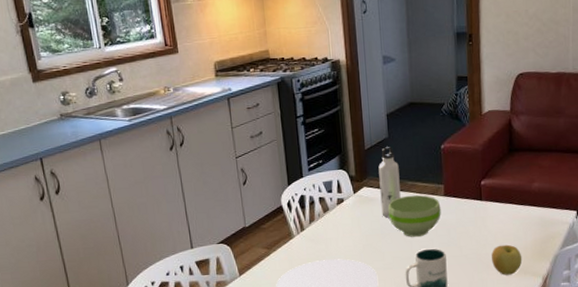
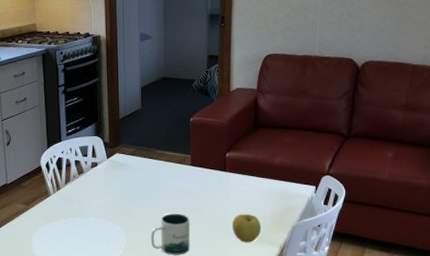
water bottle: present [378,147,401,218] -> none [131,117,150,183]
bowl: present [388,194,441,237] -> none [138,163,187,202]

